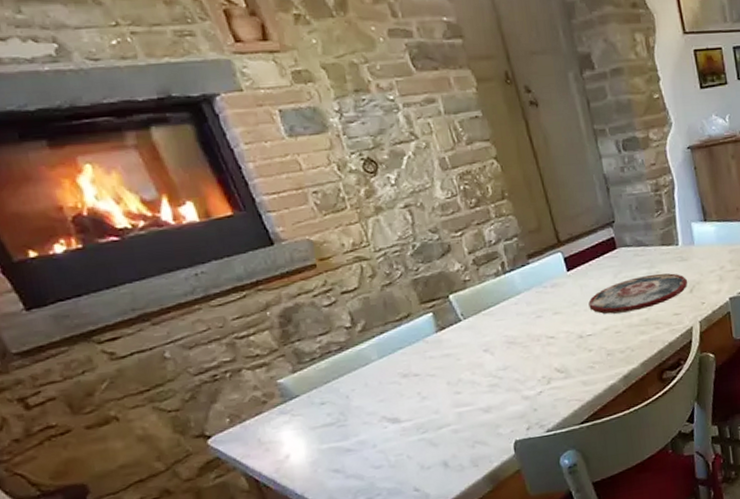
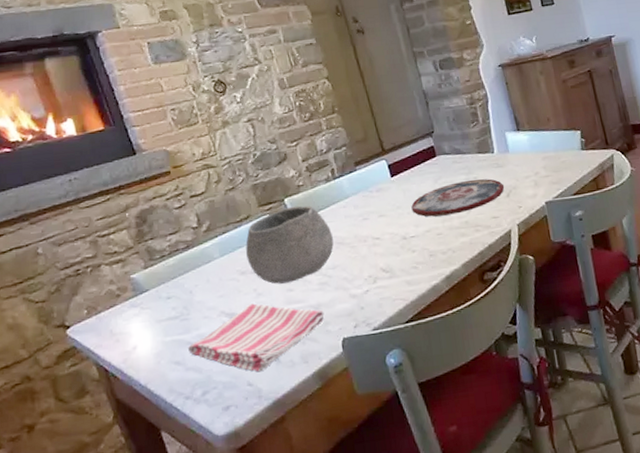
dish towel: none [346,407,495,478] -> present [187,303,324,372]
bowl: none [407,302,505,387] -> present [246,205,334,285]

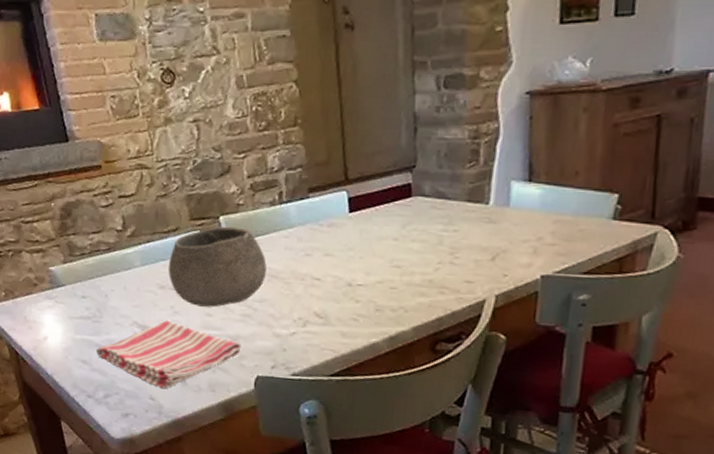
plate: present [411,179,505,217] -> none [365,231,492,269]

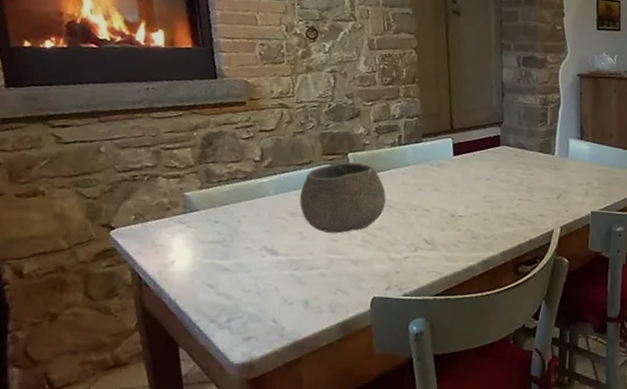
dish towel: present [95,320,242,389] -> none [222,245,361,312]

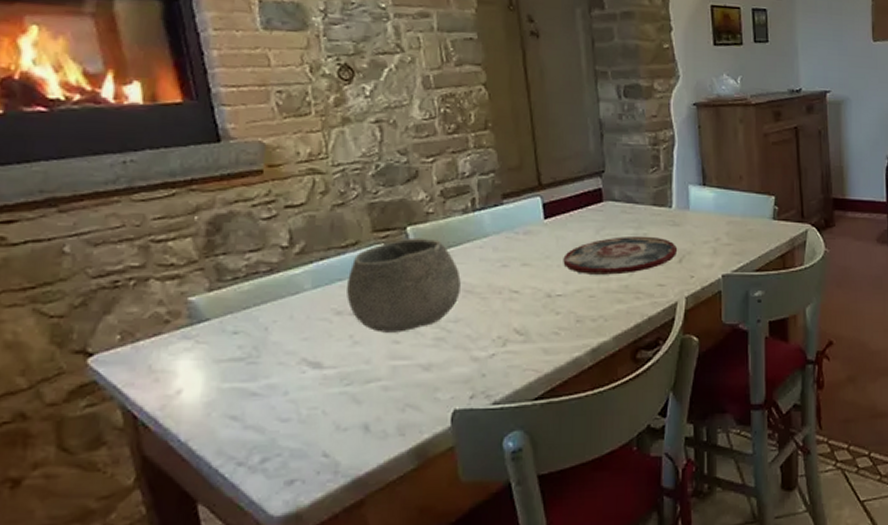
plate: none [465,174,557,204] -> present [563,235,678,275]

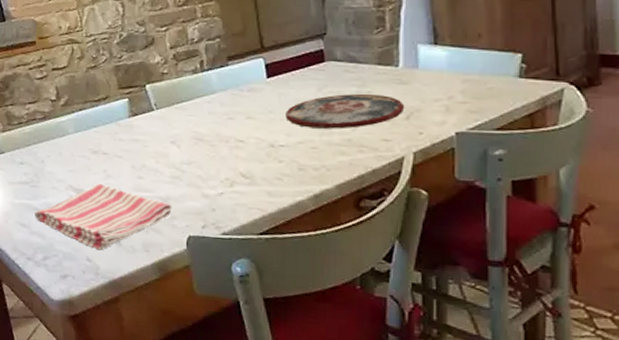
dish towel: none [249,353,435,441] -> present [33,183,172,251]
bowl: present [346,237,461,333] -> none [100,93,192,170]

